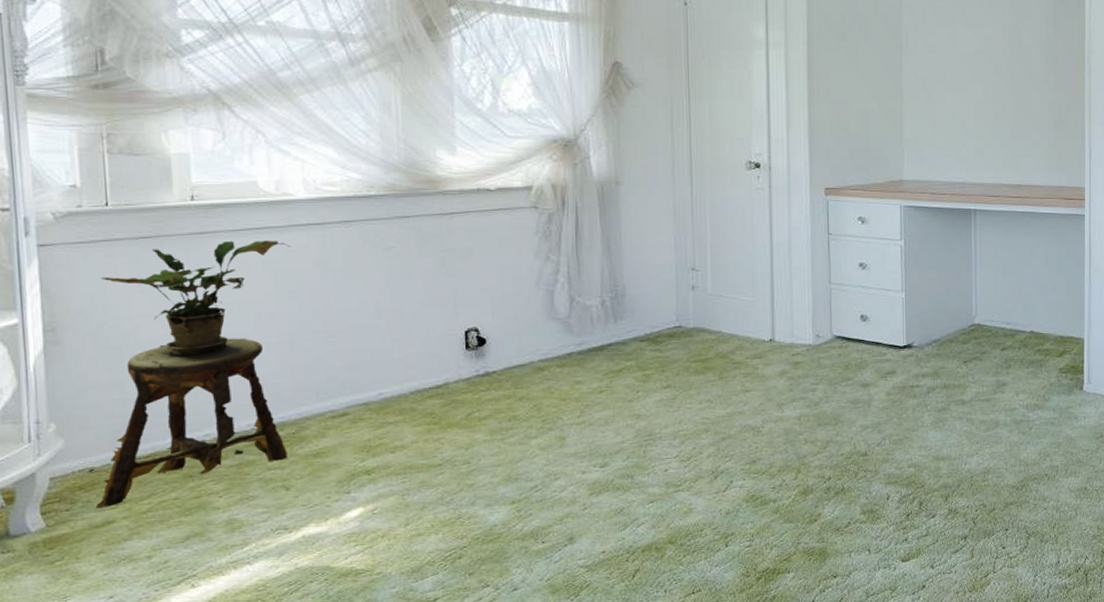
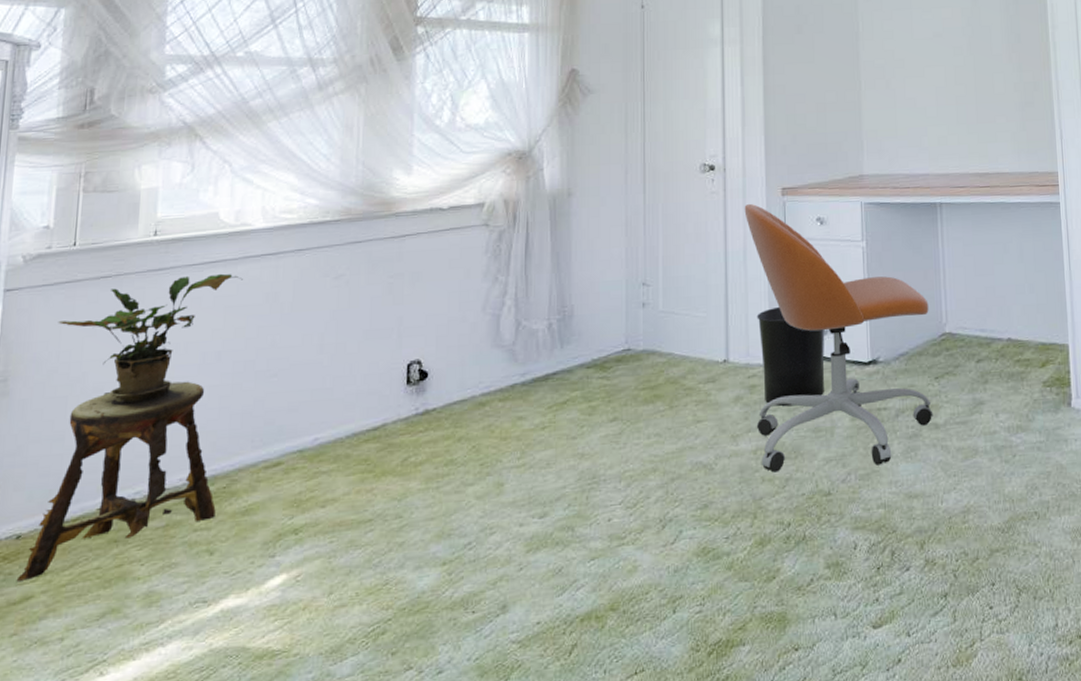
office chair: none [789,200,961,436] -> present [744,203,933,473]
waste bin: none [801,294,864,380] -> present [757,306,825,406]

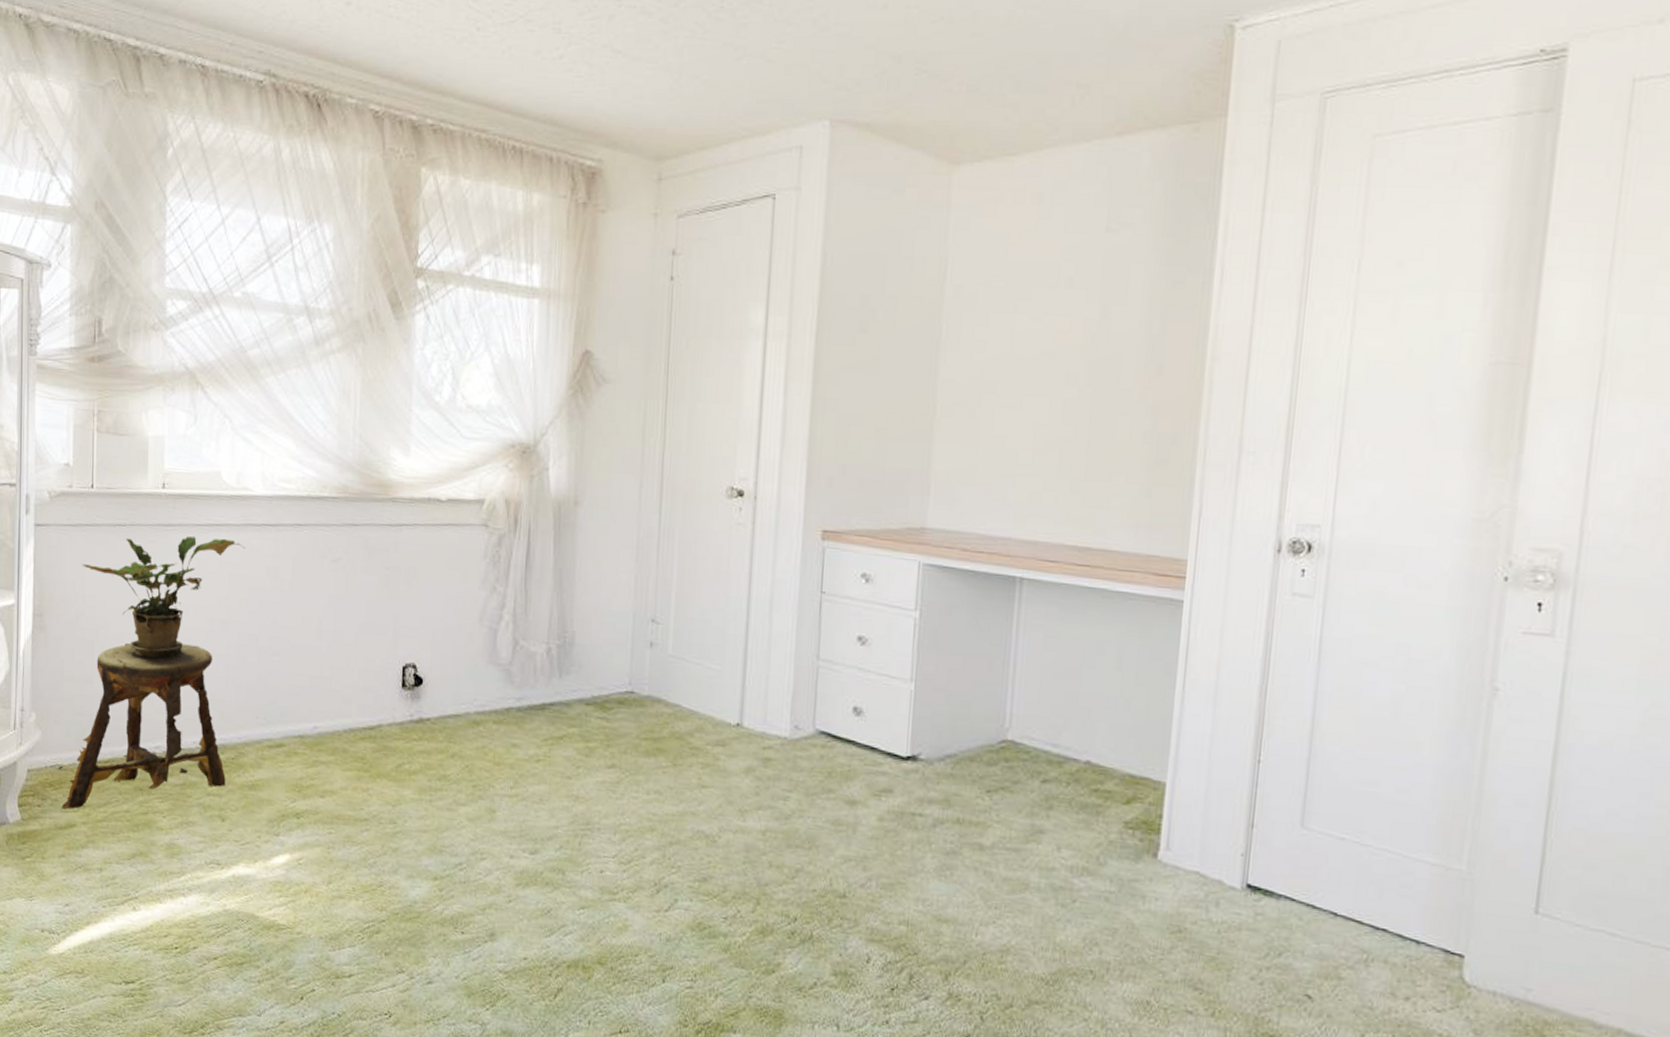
office chair: present [744,203,933,473] -> none [767,543,990,878]
waste bin: present [757,306,825,406] -> none [779,672,858,789]

